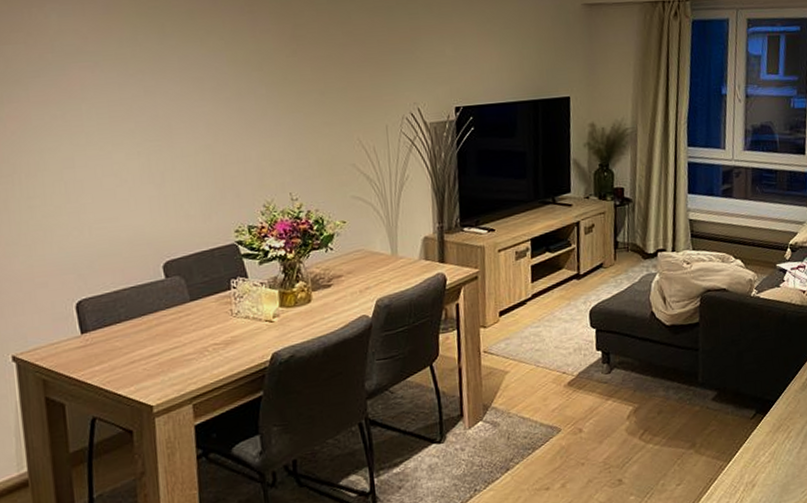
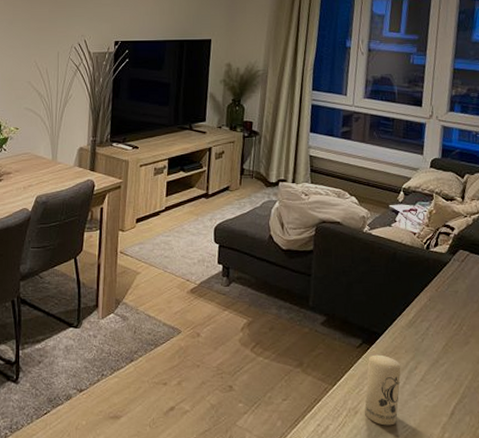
candle: none [762,422,797,495] -> present [364,354,401,426]

